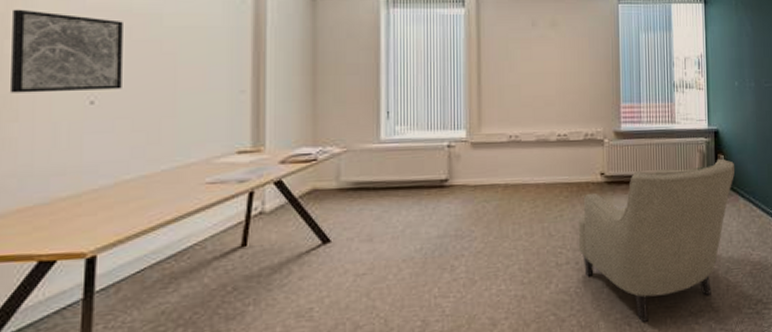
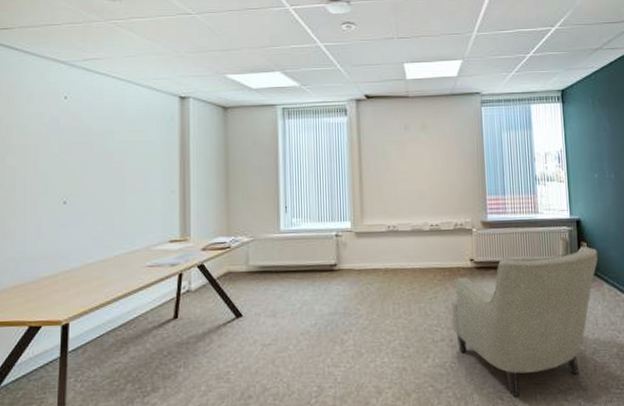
wall art: present [11,9,123,93] -> none [10,132,86,196]

